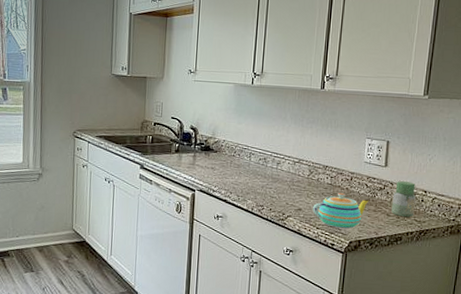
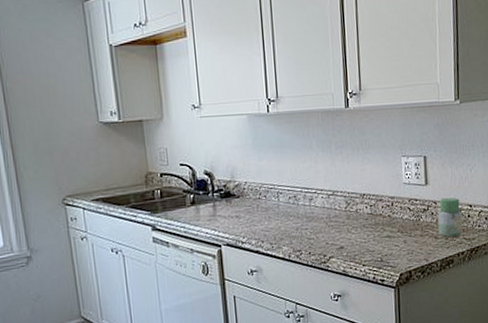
teapot: present [313,192,370,229] -> none [356,221,415,262]

